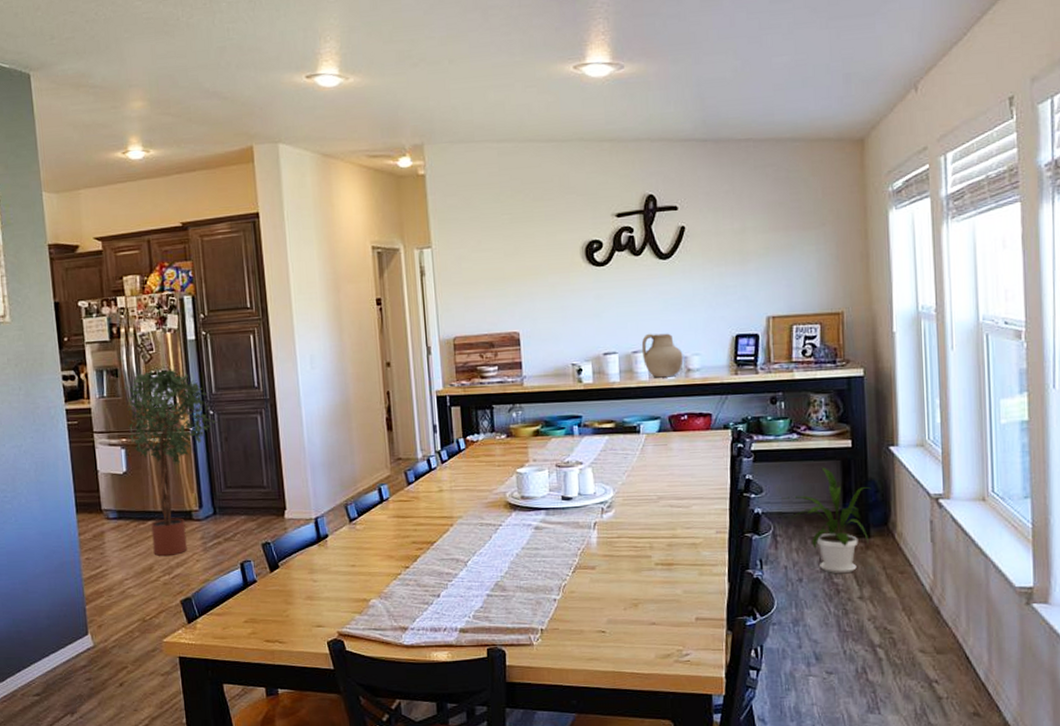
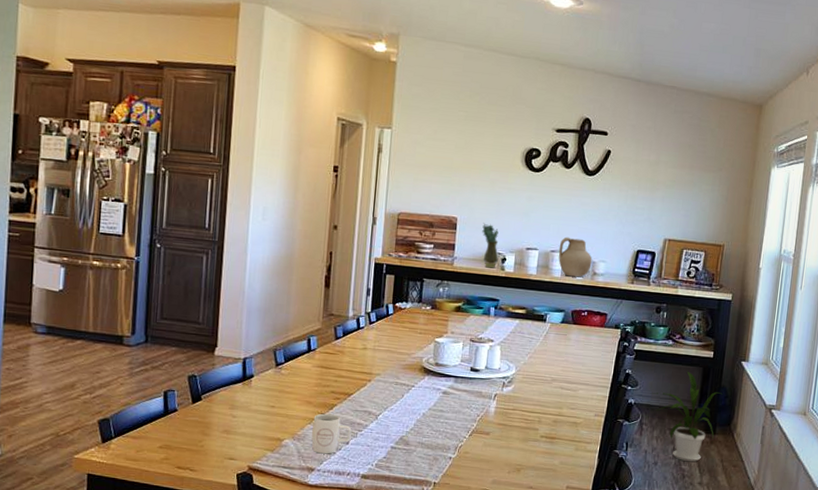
potted tree: present [124,368,220,556] -> none [70,195,166,376]
mug: none [398,566,442,611] -> present [311,413,352,454]
vase: none [549,333,573,383] -> present [482,223,499,269]

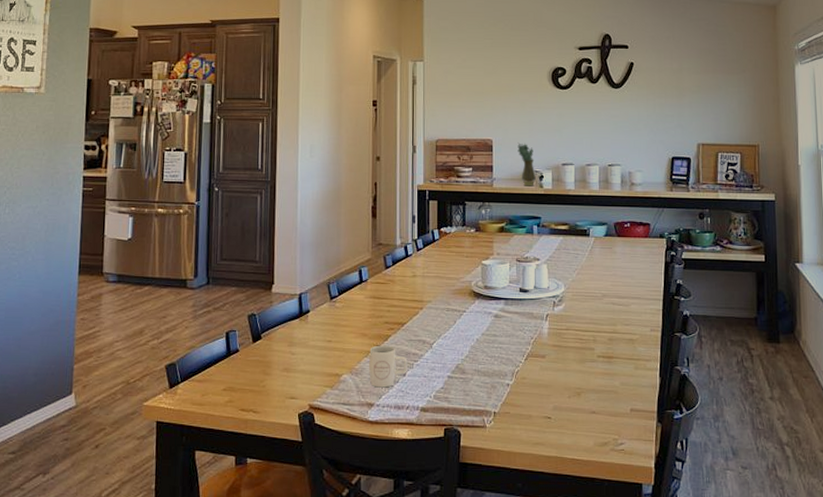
ceramic pitcher: present [558,236,592,278] -> none [594,149,628,189]
house plant: present [650,371,723,462] -> none [705,277,781,375]

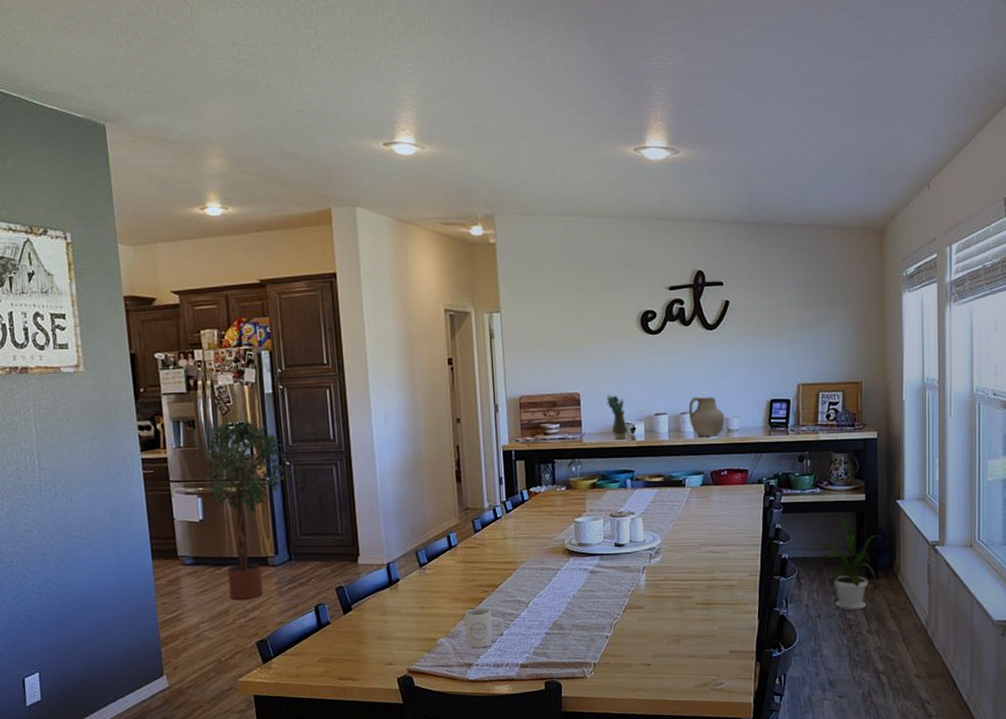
potted tree: none [137,146,223,321] -> present [200,420,296,600]
ceramic pitcher: none [594,149,628,189] -> present [688,396,725,437]
house plant: none [705,277,781,375] -> present [804,517,881,611]

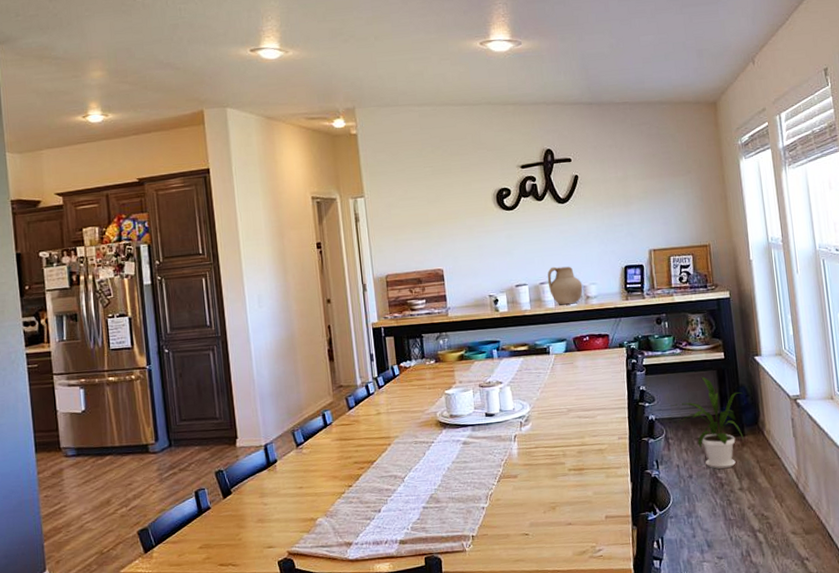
potted tree: present [200,420,296,600] -> none [83,311,175,490]
mug: present [464,607,505,648] -> none [342,484,382,527]
vase: present [607,394,627,440] -> none [469,269,491,312]

